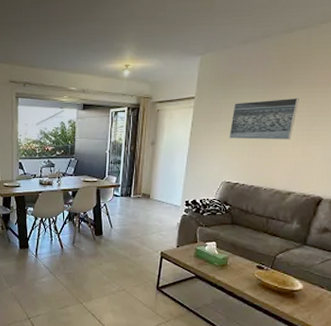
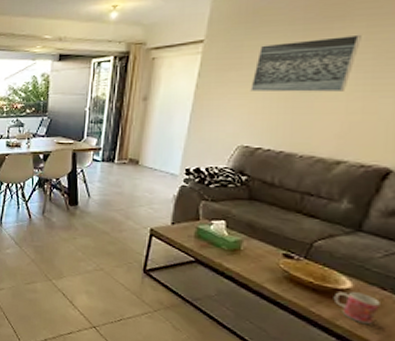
mug: none [291,292,320,315] -> present [333,292,380,324]

